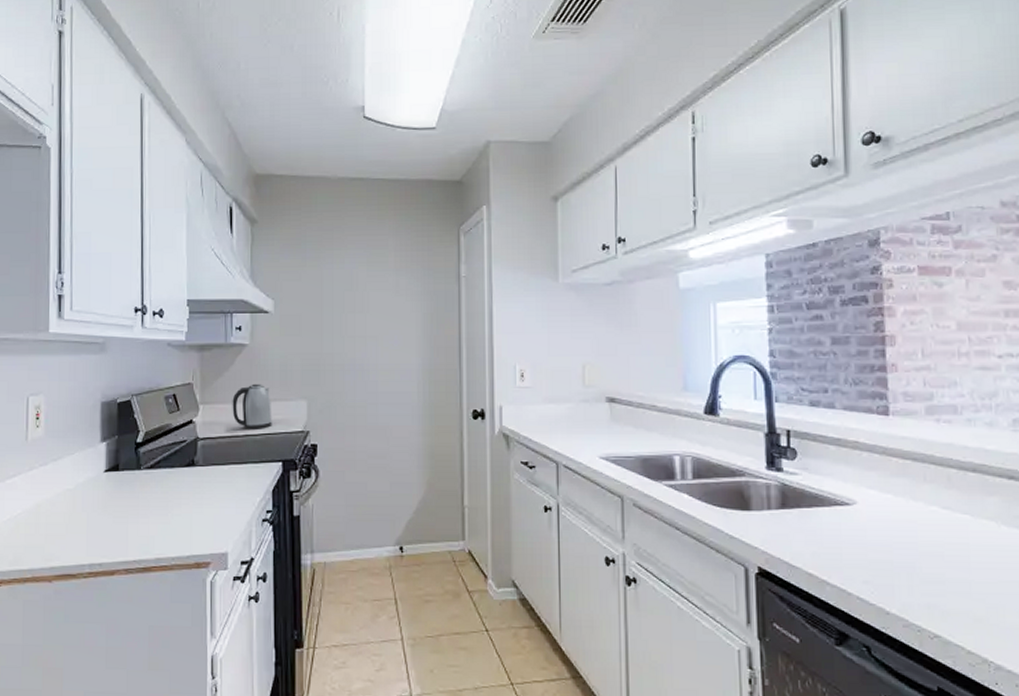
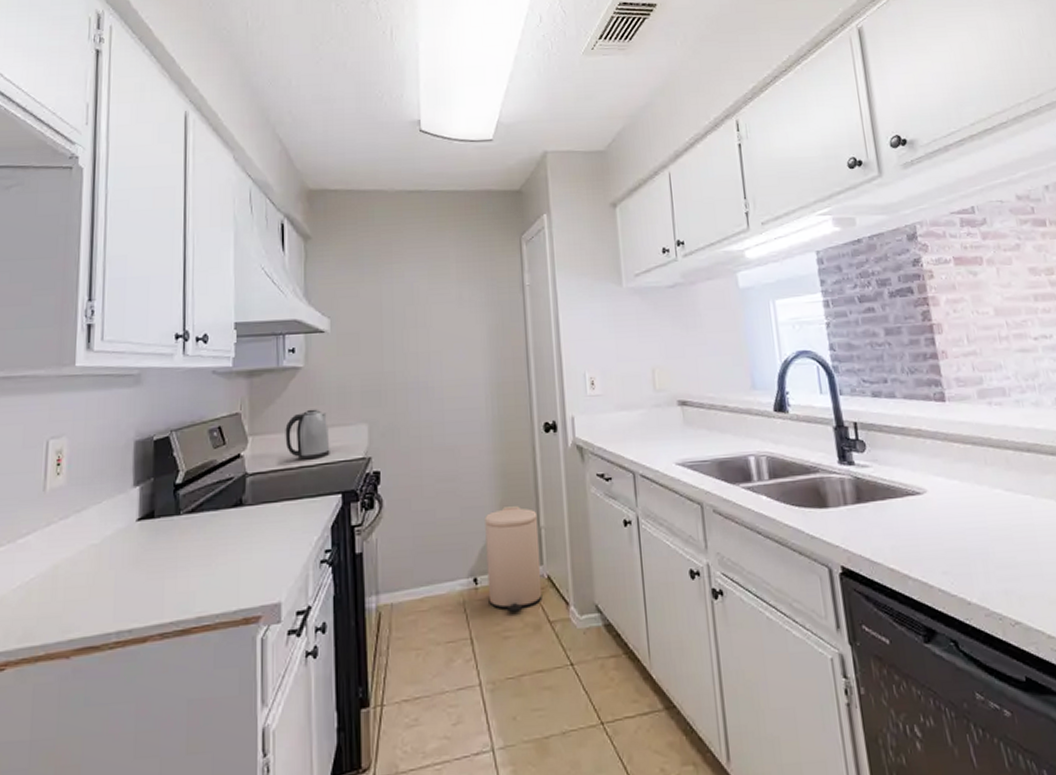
pedal bin: none [412,485,463,579] -> present [485,506,542,612]

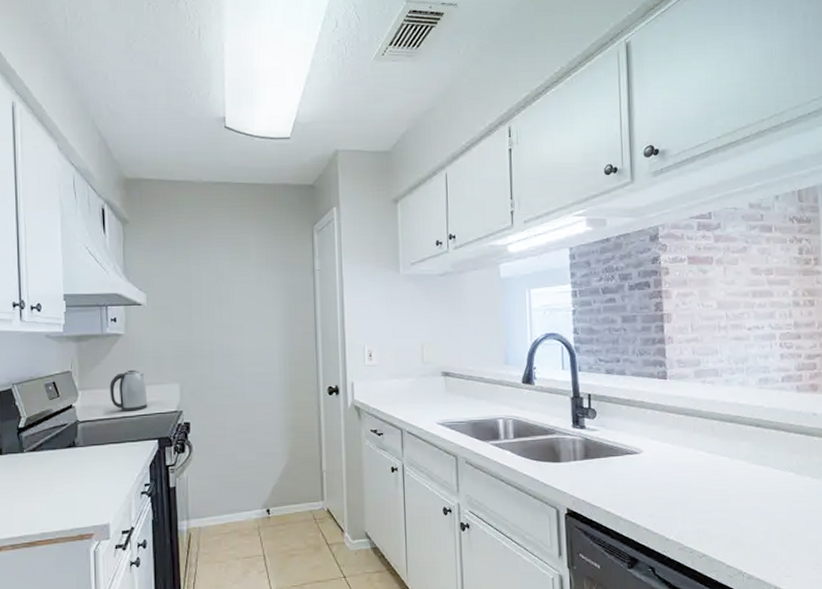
pedal bin: present [485,506,542,612] -> none [277,454,322,536]

